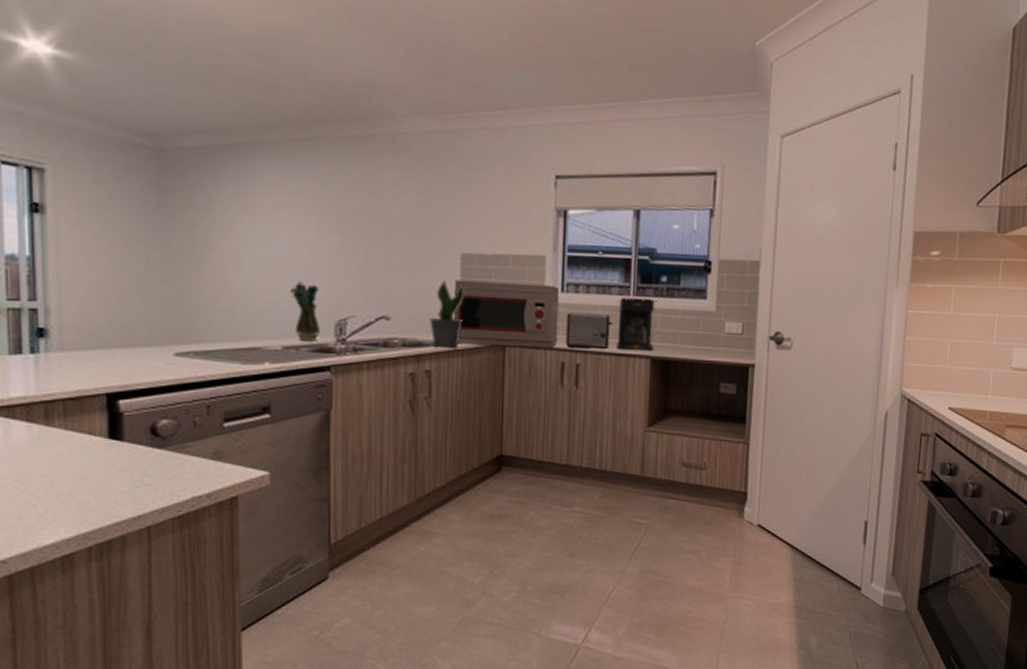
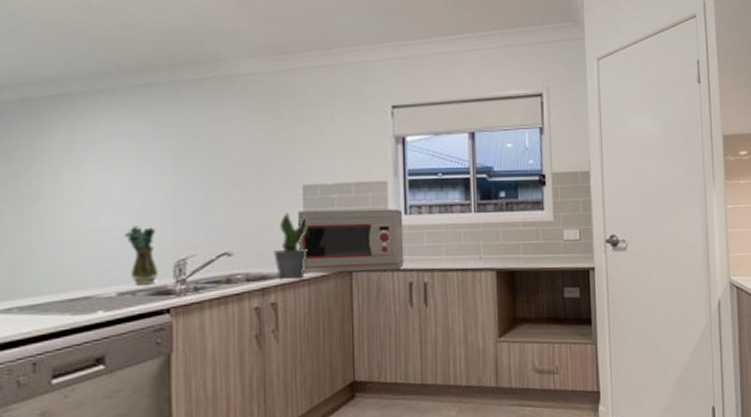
toaster: present [566,313,613,350] -> none [411,232,457,268]
coffee maker: present [616,297,654,352] -> none [462,214,497,266]

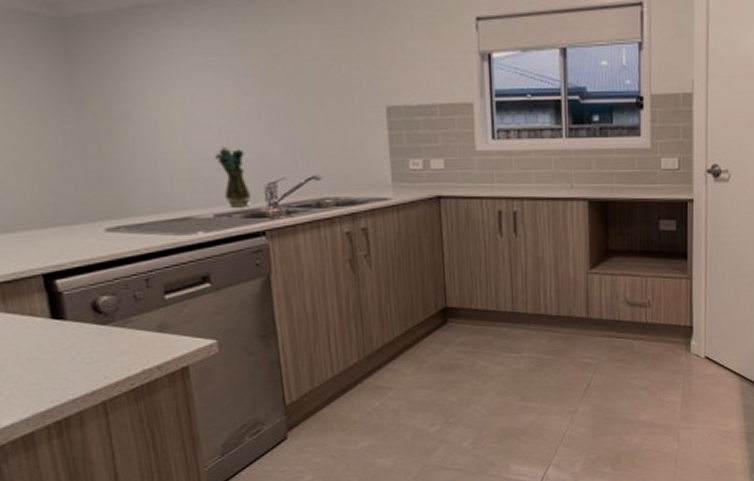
potted plant: present [274,212,307,280] -> none [361,135,395,206]
microwave: present [298,209,404,274] -> none [383,133,493,200]

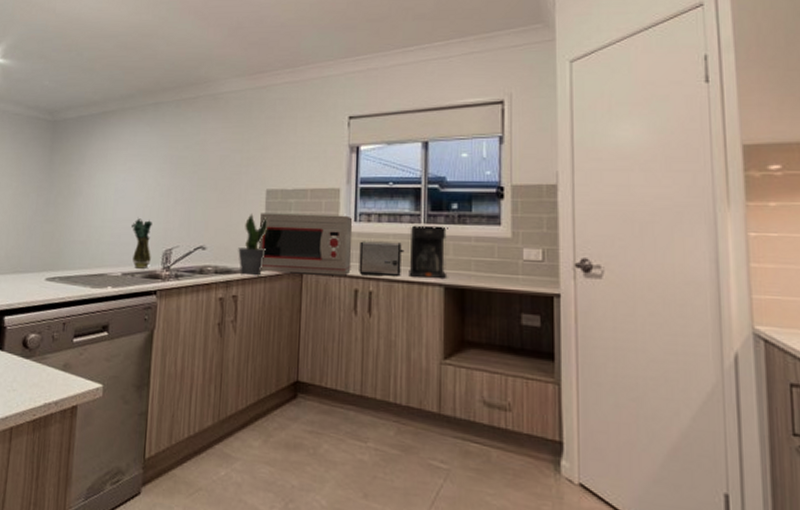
potted plant: none [361,135,395,206] -> present [238,214,268,276]
microwave: none [383,133,493,200] -> present [259,213,353,276]
toaster: none [500,159,547,196] -> present [359,241,405,277]
coffee maker: none [553,139,590,195] -> present [409,225,446,280]

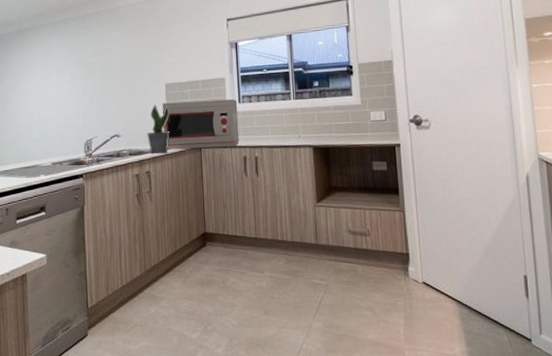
vase: present [132,217,152,269] -> none [55,116,75,158]
toaster: present [359,241,405,277] -> none [244,116,280,145]
coffee maker: present [409,225,446,280] -> none [284,100,314,143]

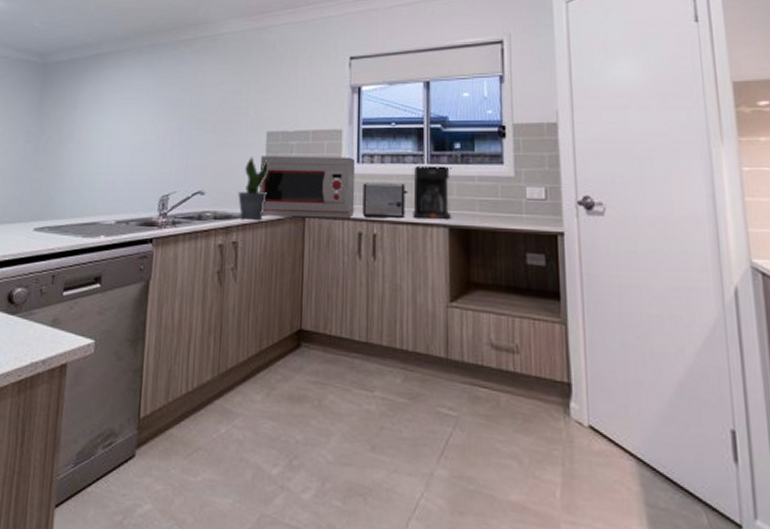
toaster: none [244,116,280,145] -> present [362,183,408,219]
coffee maker: none [284,100,314,143] -> present [413,165,450,220]

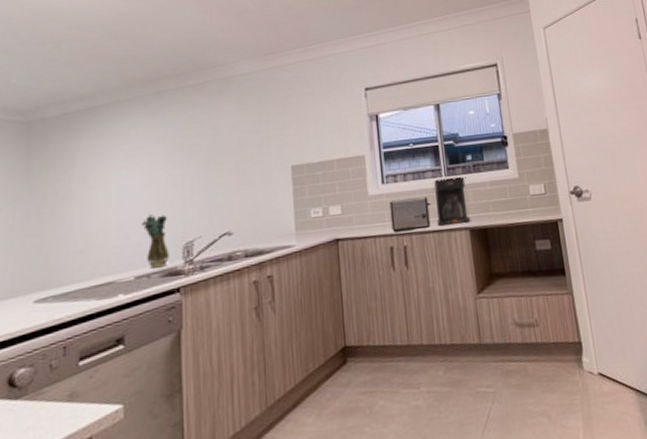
vase: none [126,162,148,216] -> present [142,213,169,269]
potted plant: present [238,157,268,221] -> none [268,191,298,254]
microwave: present [260,155,356,219] -> none [288,179,385,247]

